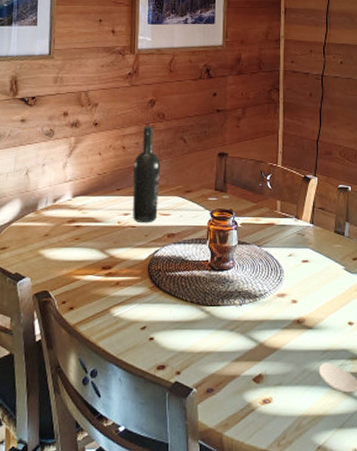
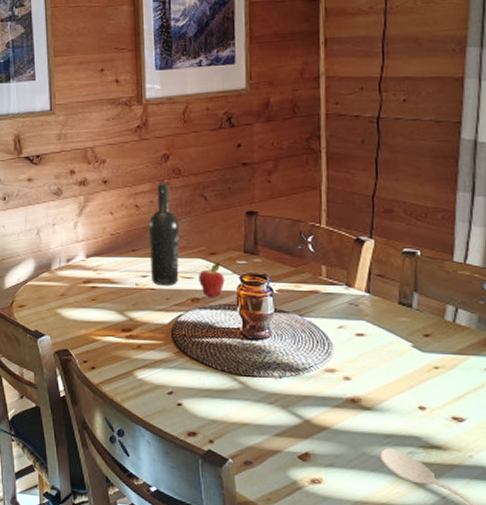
fruit: none [175,199,197,233] -> present [199,261,225,298]

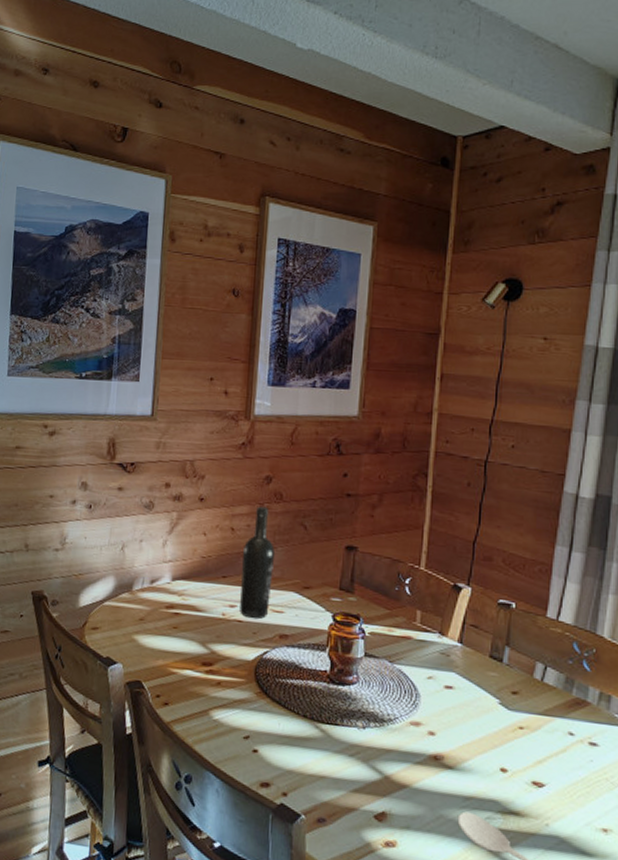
fruit: present [199,261,225,298] -> none [289,597,317,636]

